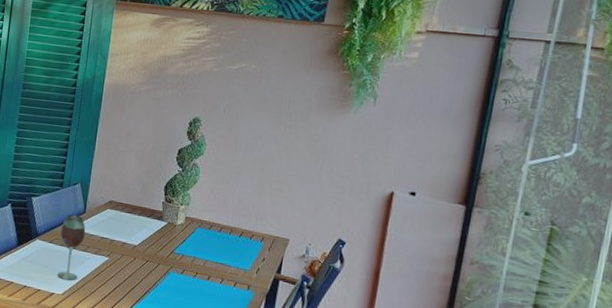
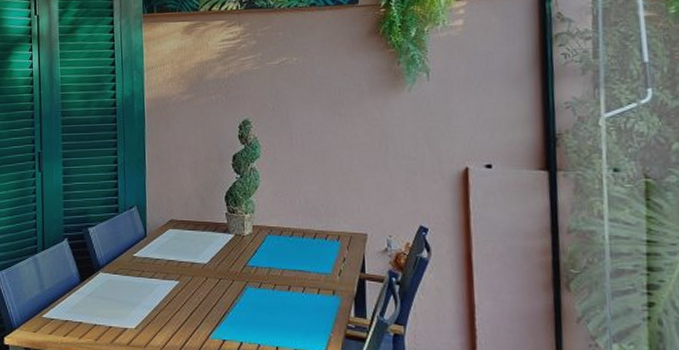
wineglass: present [57,214,86,281] -> none [124,241,150,312]

